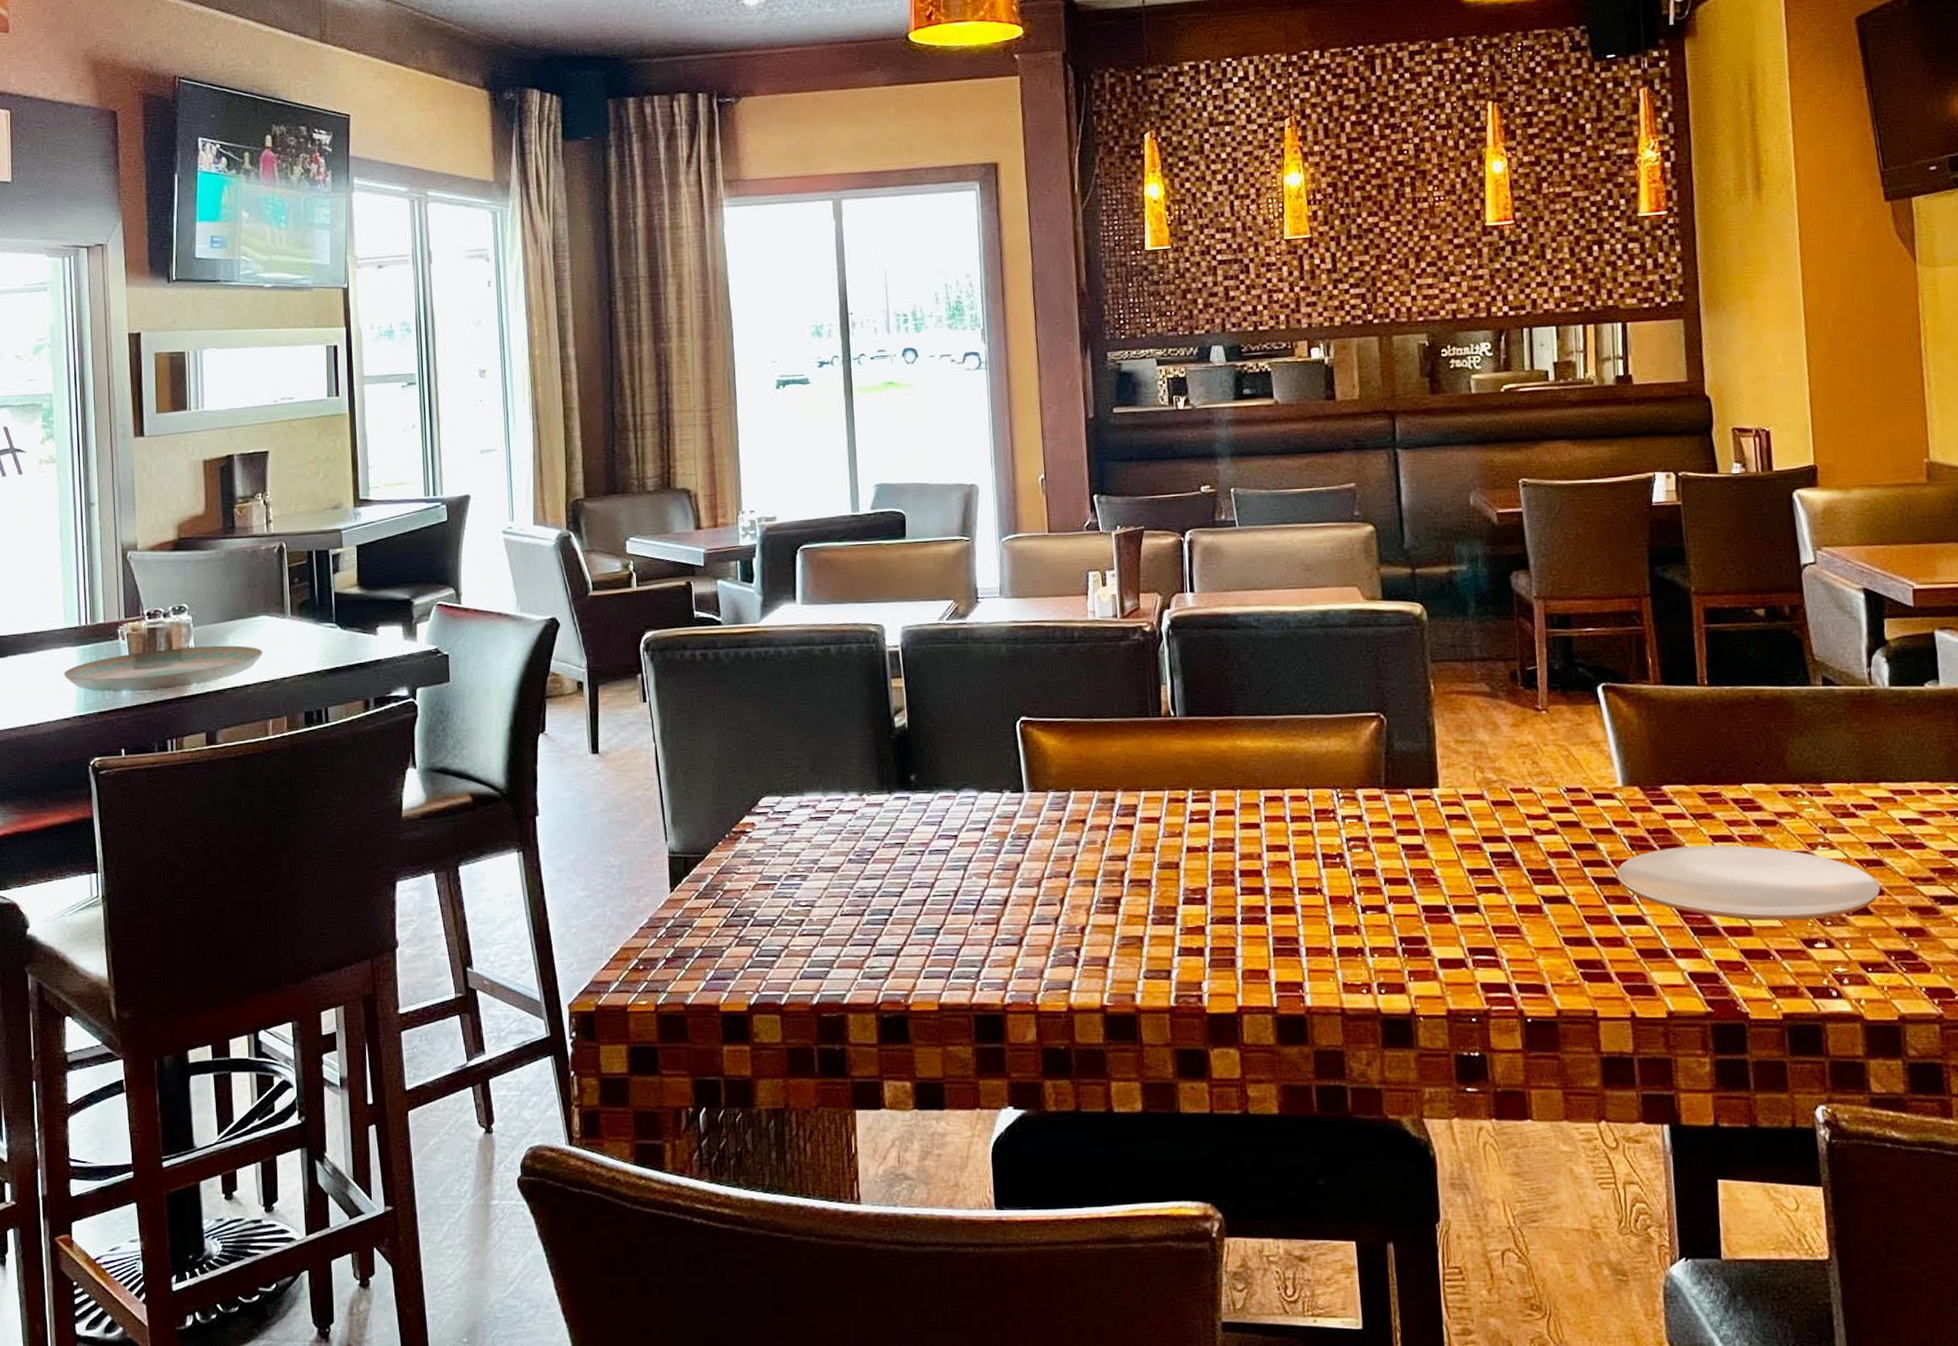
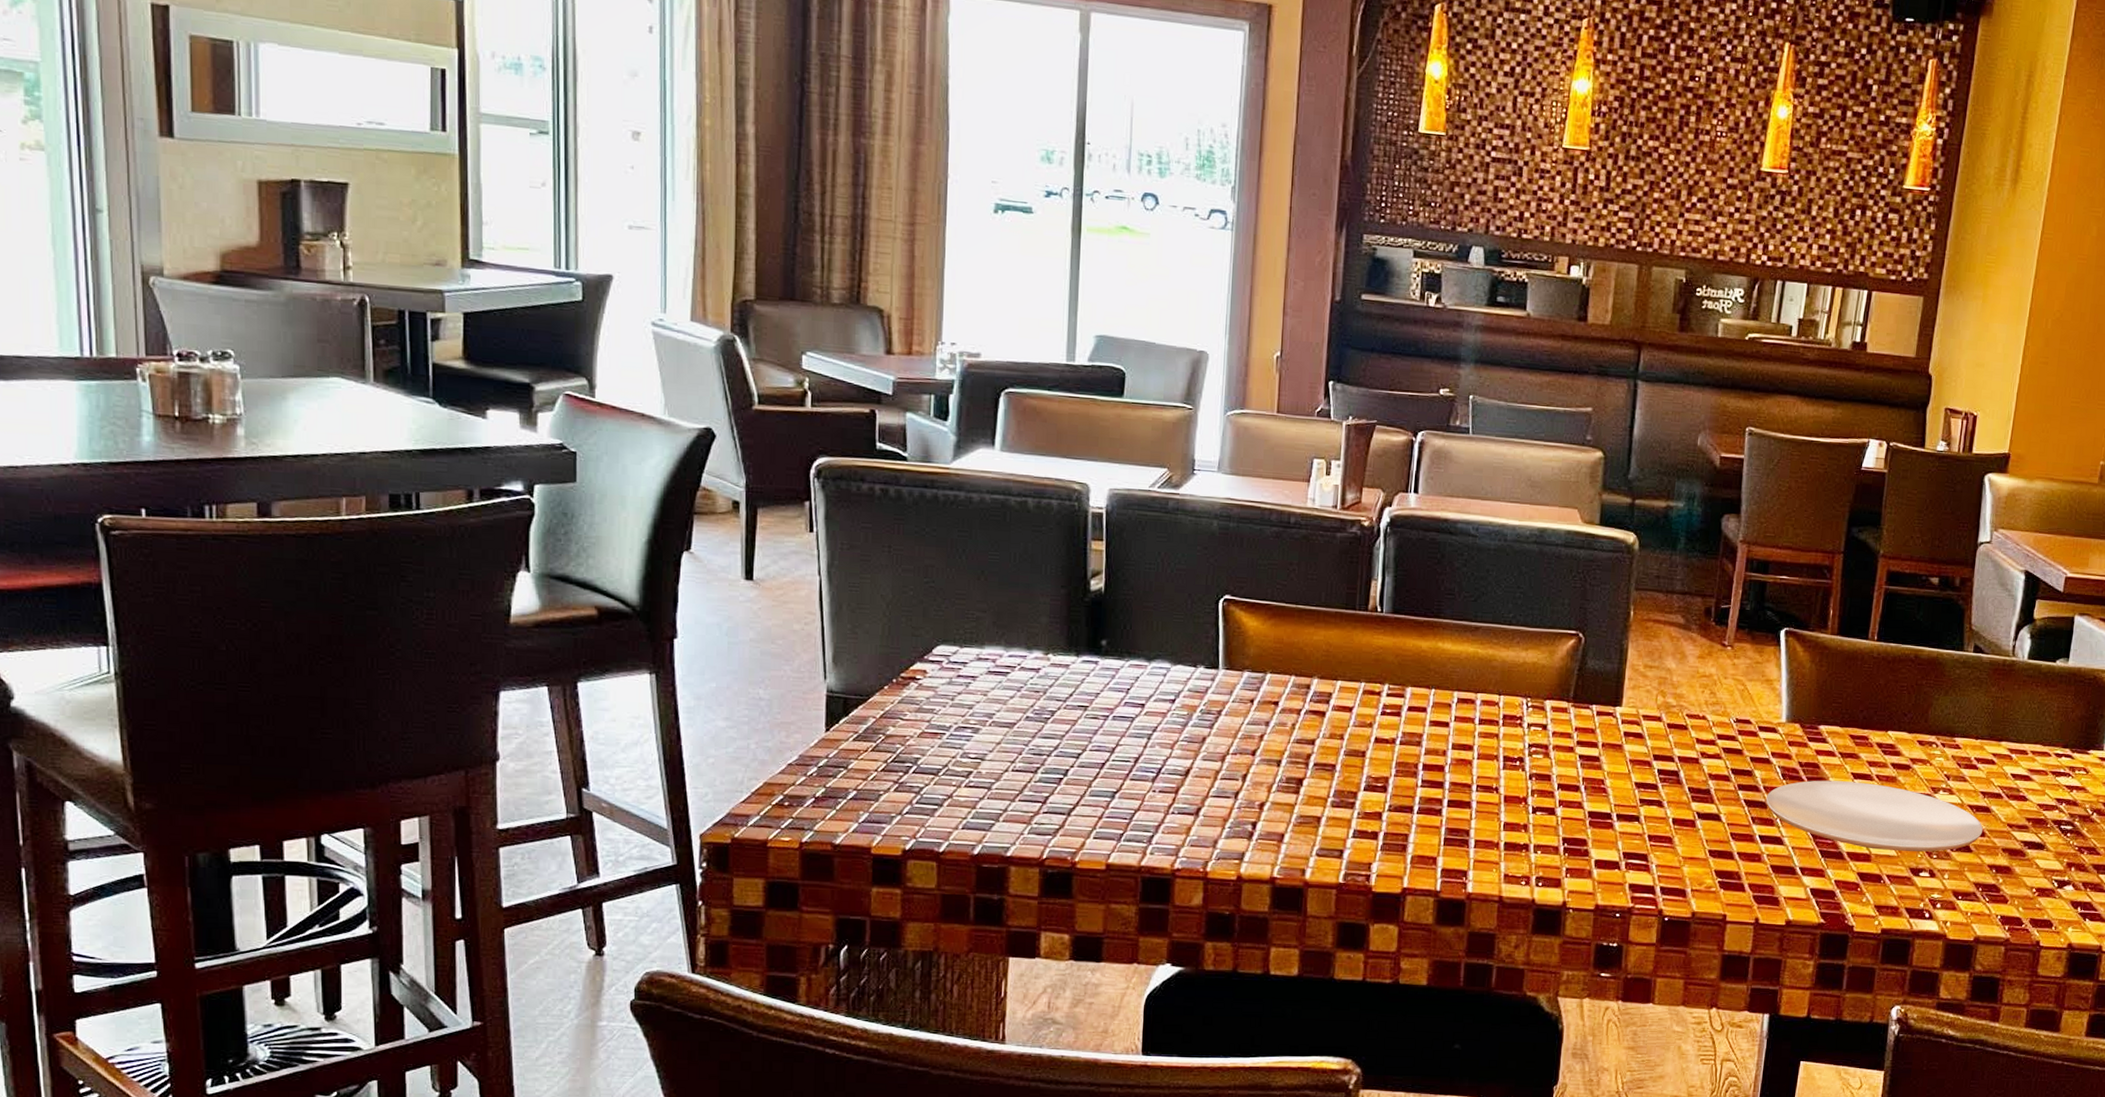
plate: present [64,645,263,692] -> none [59,398,336,446]

